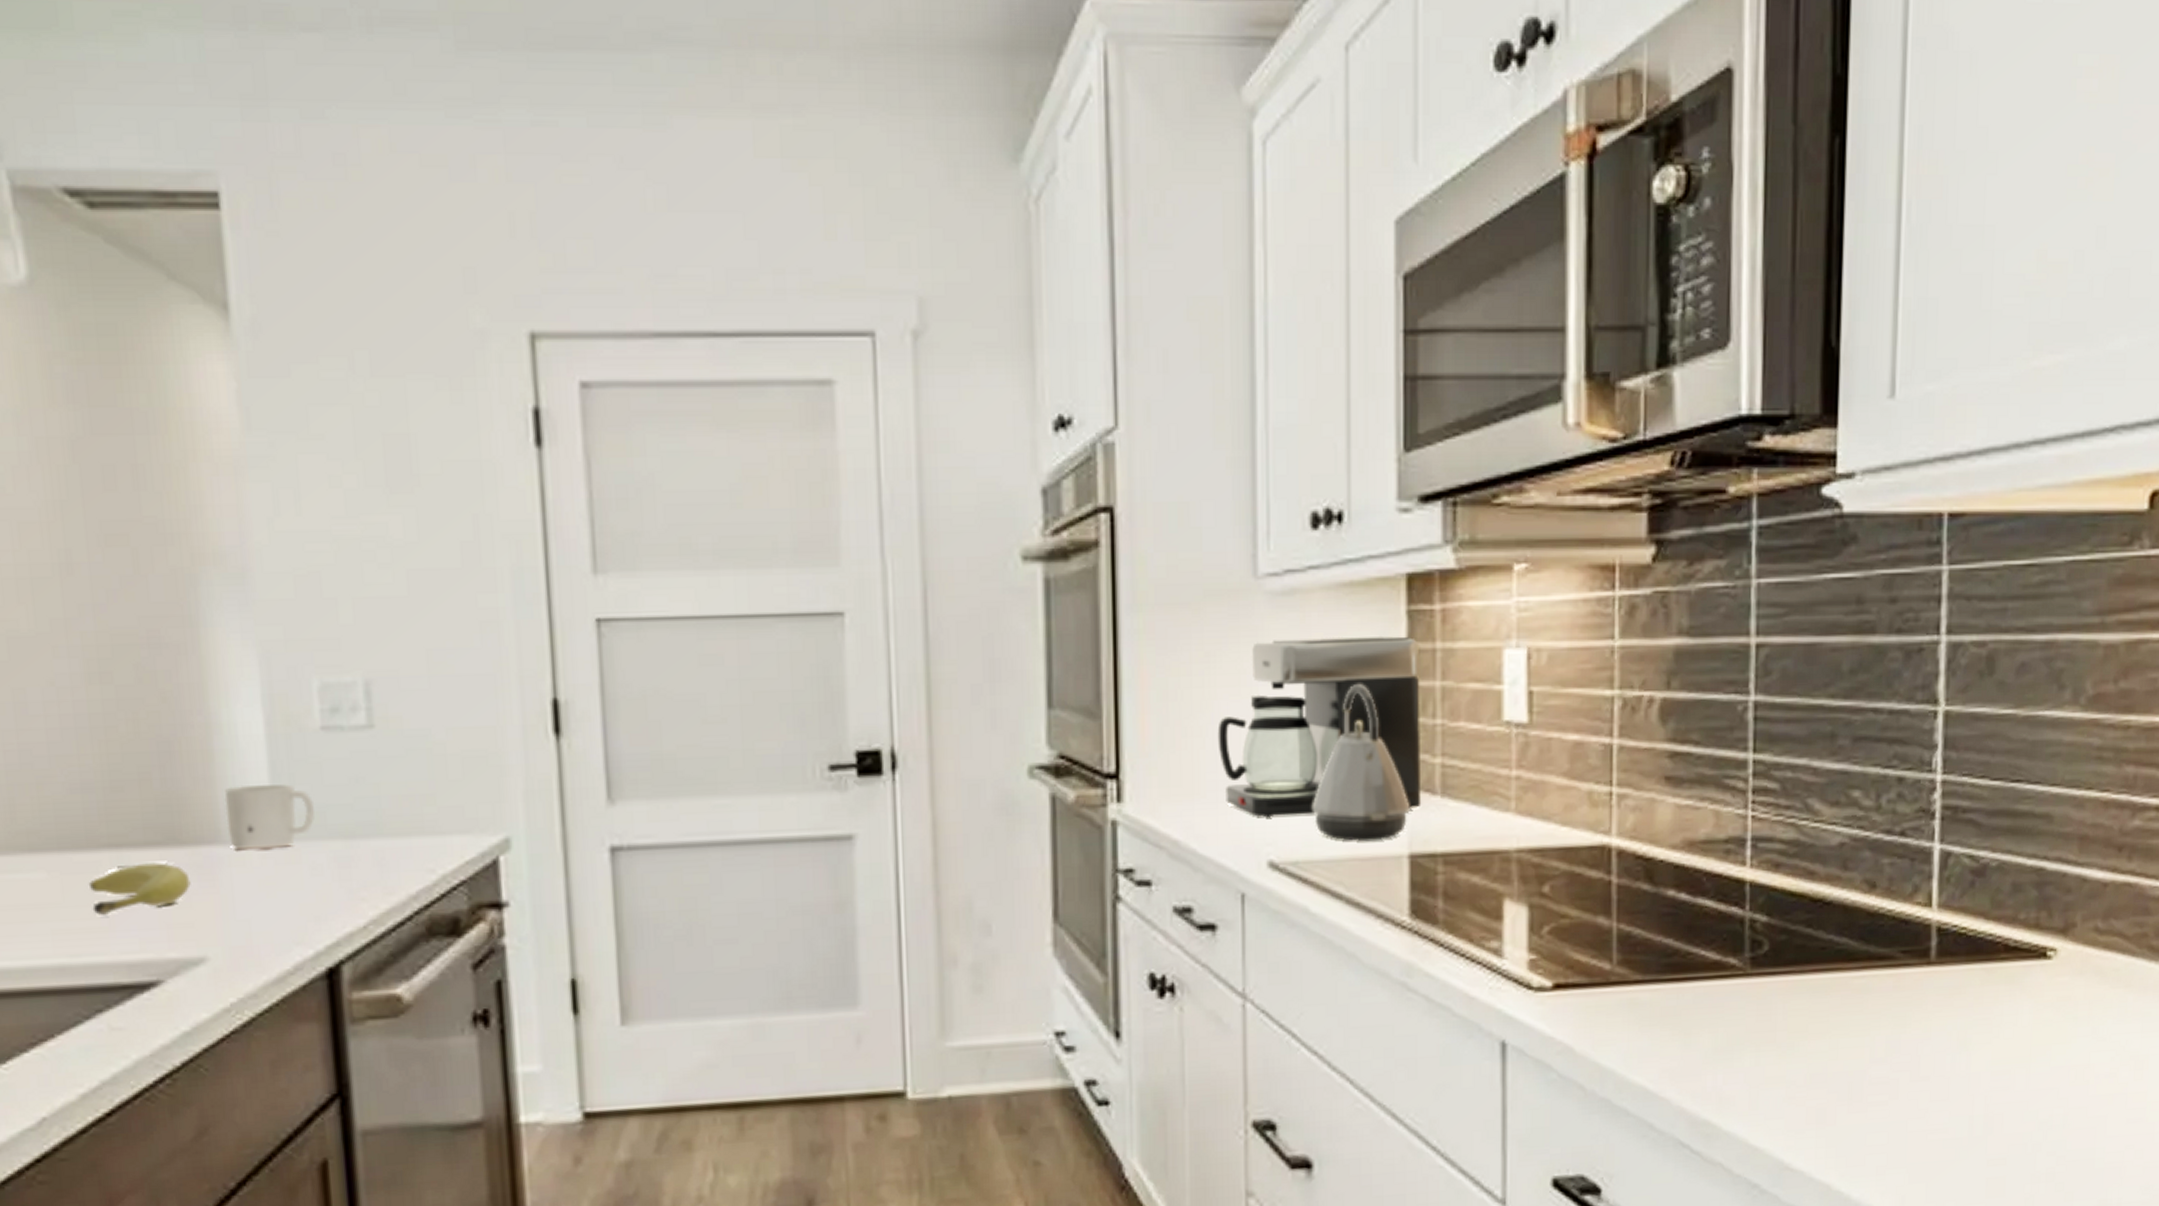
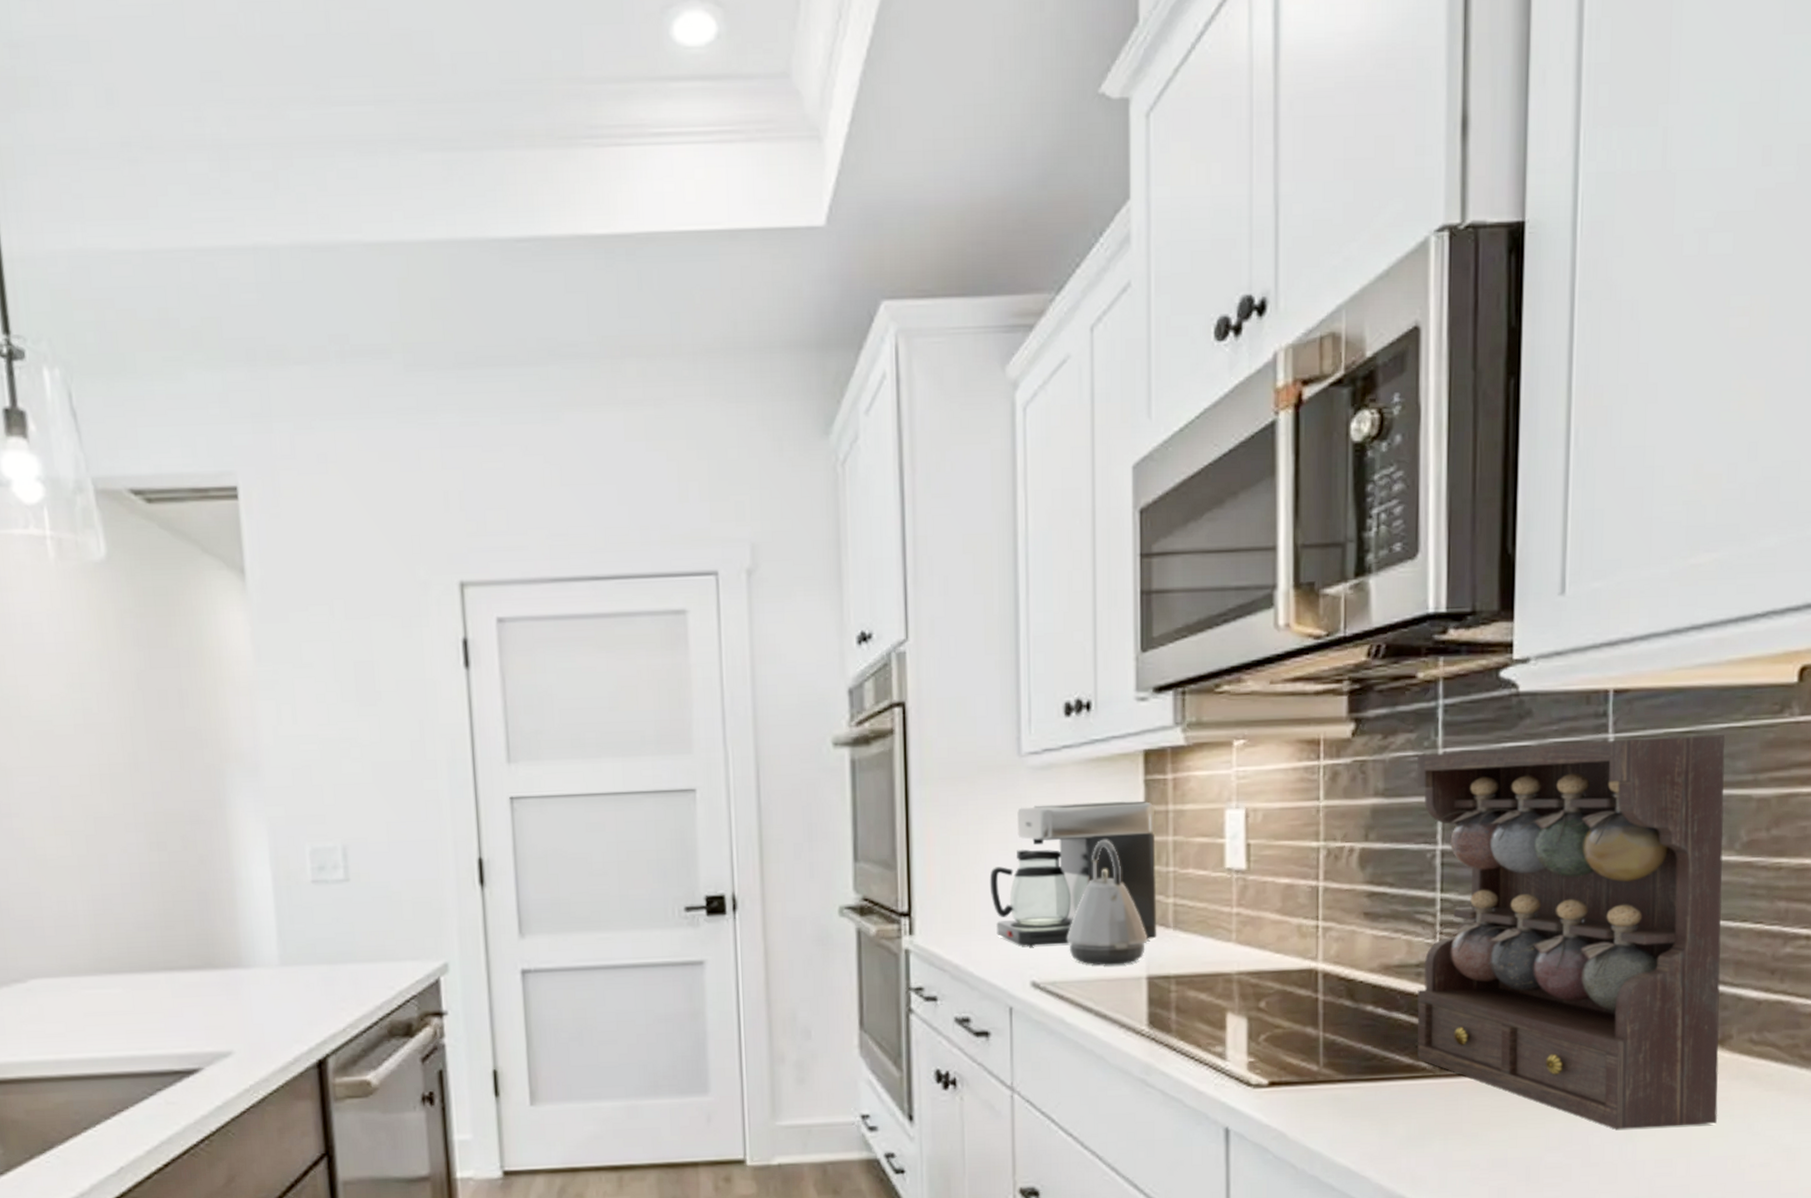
fruit: present [88,862,191,916] -> none [150,981,221,1021]
mug: present [224,784,315,851] -> none [244,923,308,973]
spice rack: none [1726,569,2070,1036] -> present [1417,735,1725,1130]

